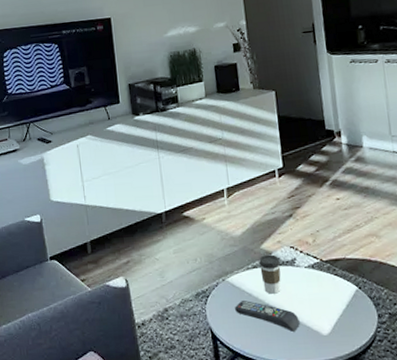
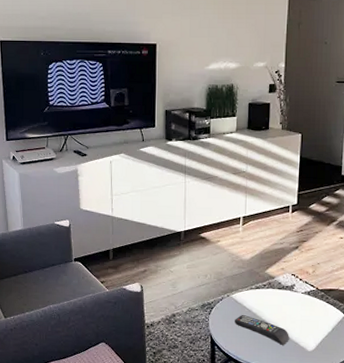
coffee cup: present [259,254,281,294] -> none [262,278,281,312]

